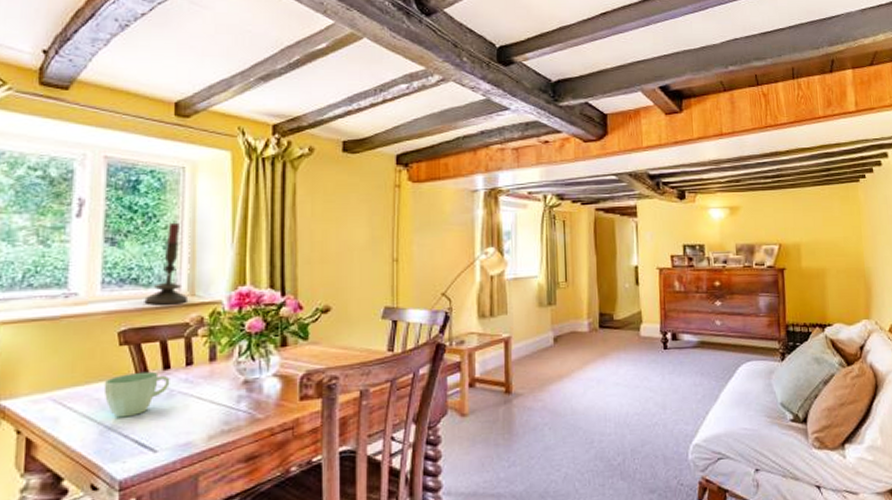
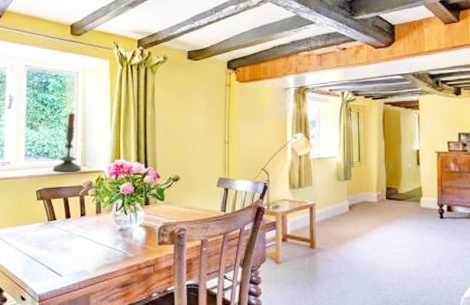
cup: present [103,371,170,418] -> none [28,219,71,251]

